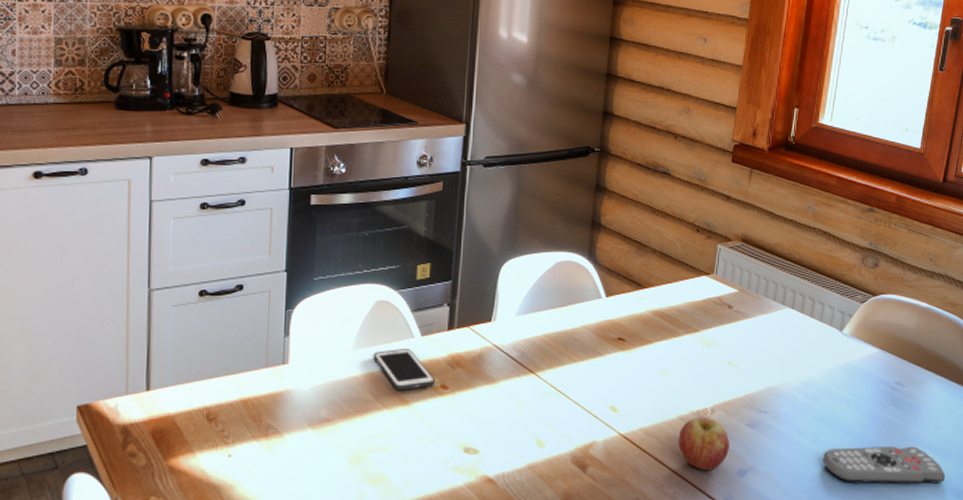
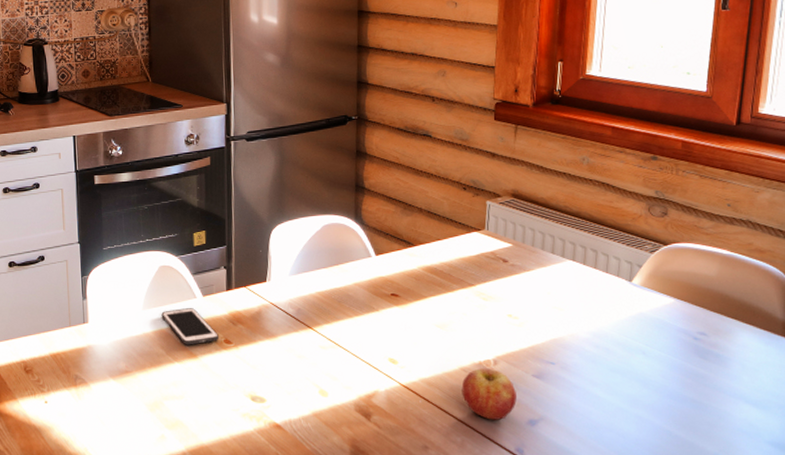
remote control: present [823,446,946,484] -> none [621,397,767,437]

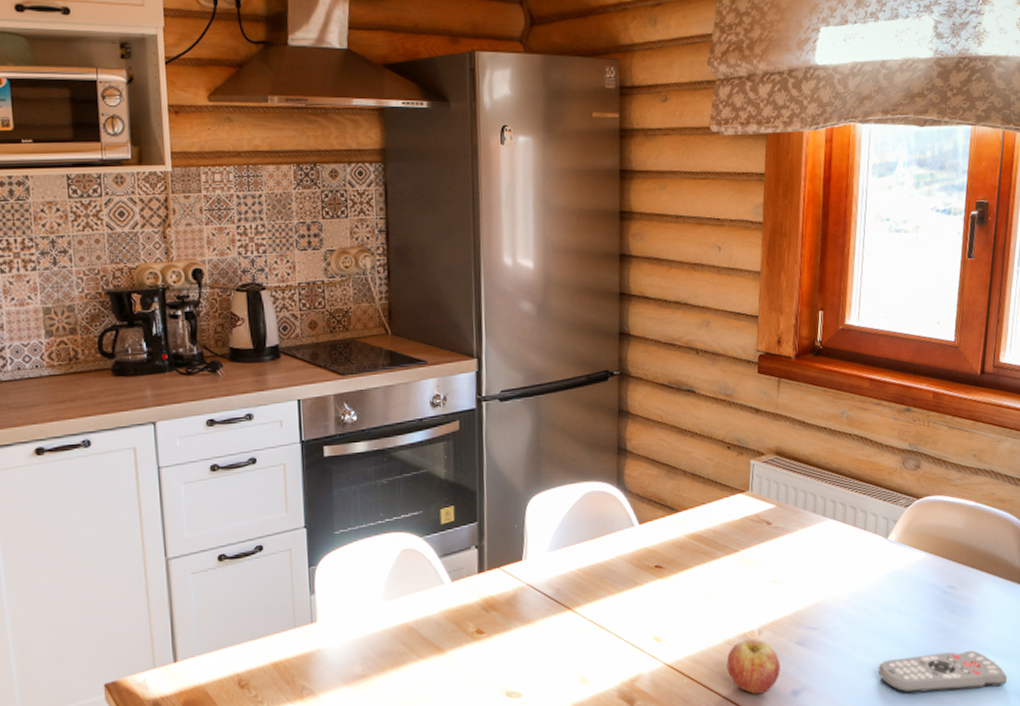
cell phone: present [161,308,219,345] -> none [403,596,469,640]
remote control: none [621,397,767,437] -> present [878,650,1008,693]

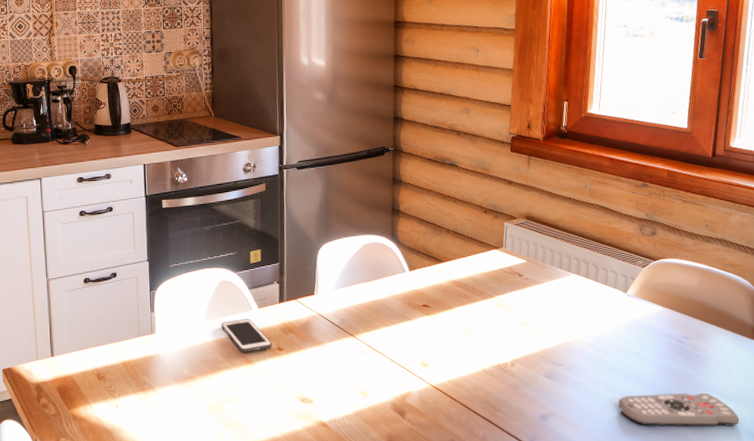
cell phone: none [403,596,469,640] -> present [221,319,272,353]
fruit: present [726,639,780,694] -> none [483,370,530,416]

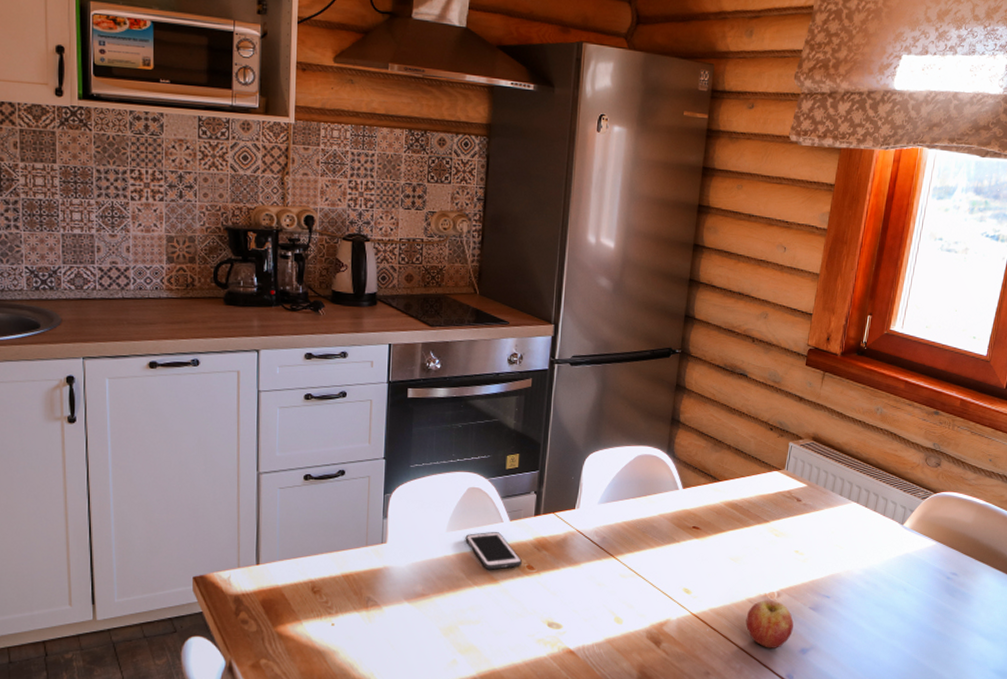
fruit: none [483,370,530,416] -> present [745,600,794,648]
remote control: present [618,393,740,427] -> none [880,630,993,665]

